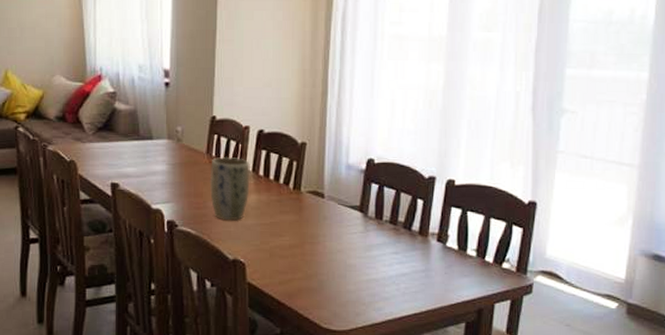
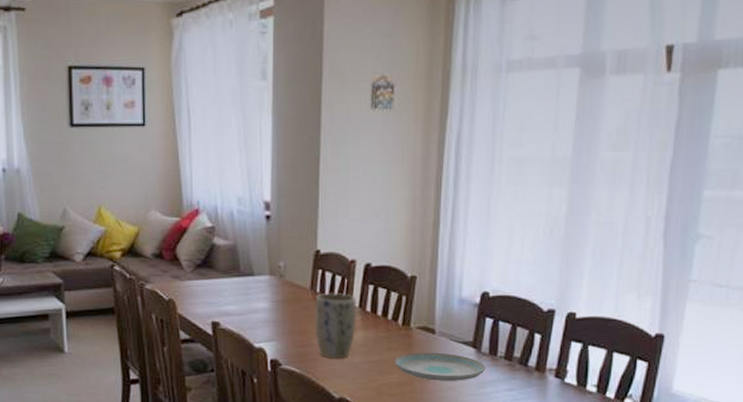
plate: none [285,215,373,244] -> present [394,352,486,381]

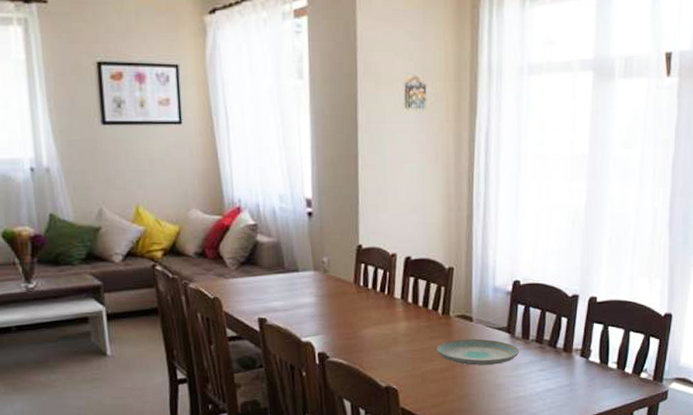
plant pot: present [314,292,357,359] -> none [358,285,399,349]

